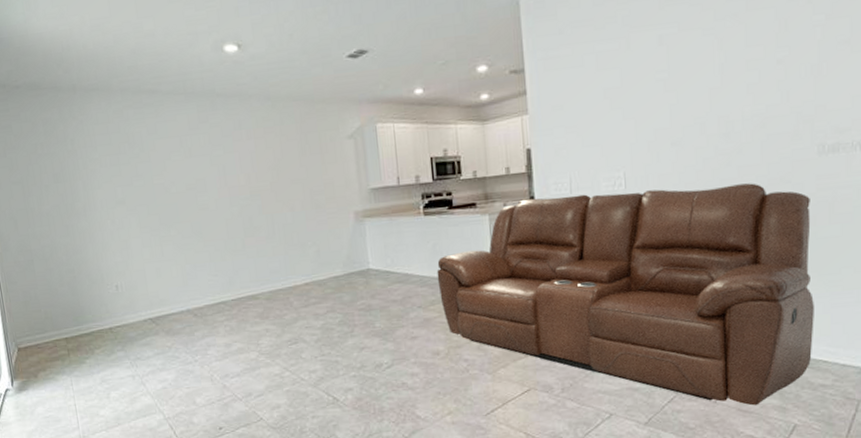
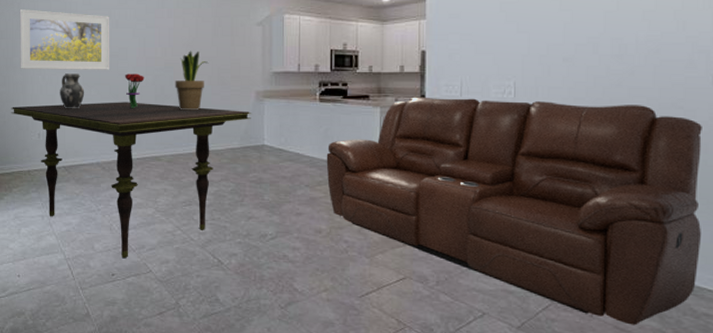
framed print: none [74,144,188,215] -> present [19,8,109,70]
dining table: none [79,234,353,409] -> present [11,102,251,258]
ceramic jug: none [134,213,164,254] -> present [60,73,85,109]
bouquet: none [207,206,229,246] -> present [125,73,144,109]
potted plant: none [263,173,299,241] -> present [175,50,209,110]

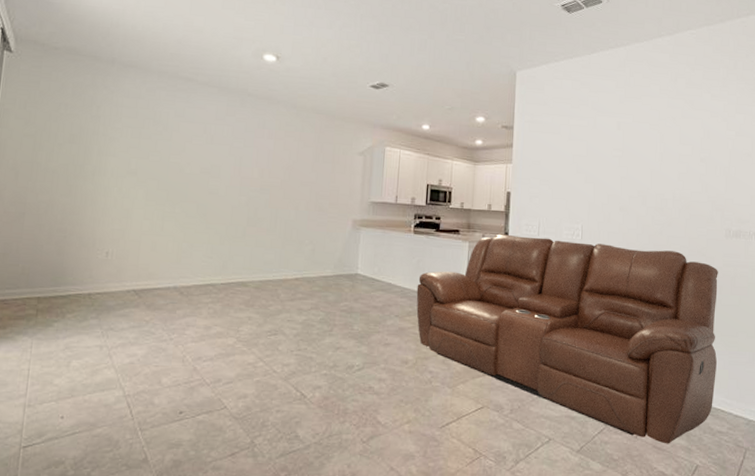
dining table: present [11,102,251,258] -> none [74,220,347,393]
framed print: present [19,8,109,70] -> none [92,112,204,187]
ceramic jug: present [60,73,85,109] -> none [137,187,168,227]
bouquet: present [125,73,144,109] -> none [215,192,238,230]
potted plant: present [175,50,209,110] -> none [269,174,308,235]

